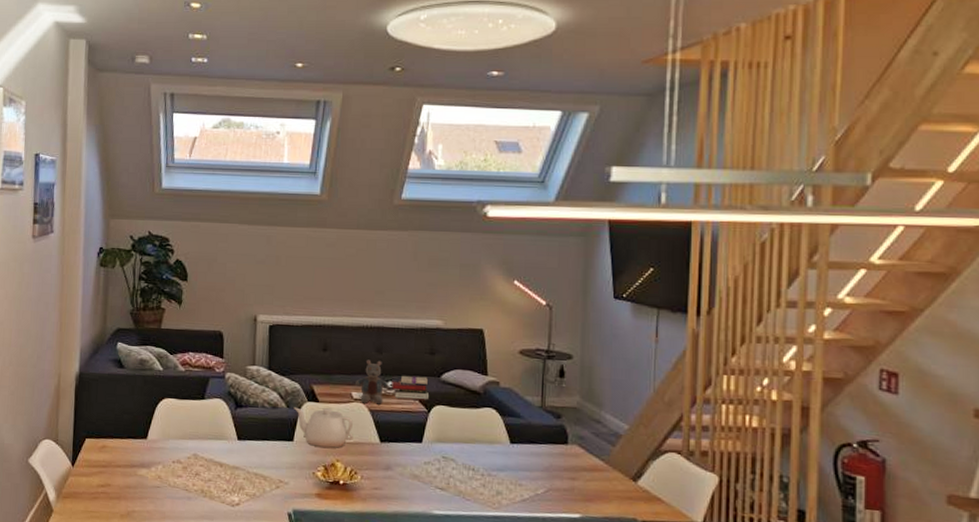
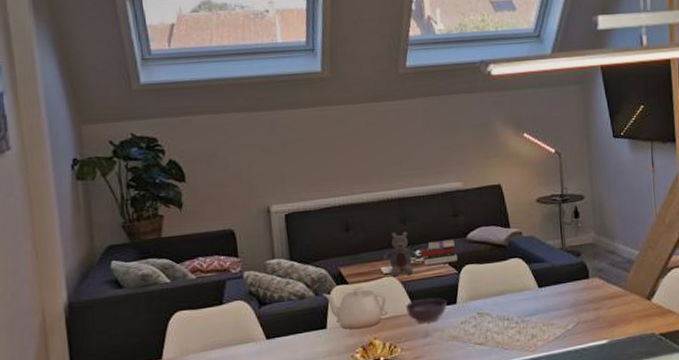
bowl: none [370,430,412,456] -> present [405,297,447,323]

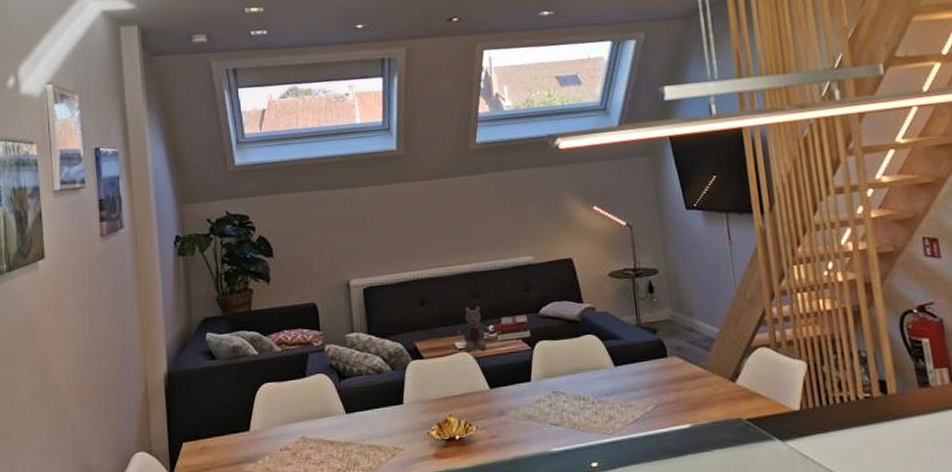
teapot: present [322,287,388,329] -> none [399,362,463,406]
bowl: present [405,297,447,323] -> none [479,374,521,401]

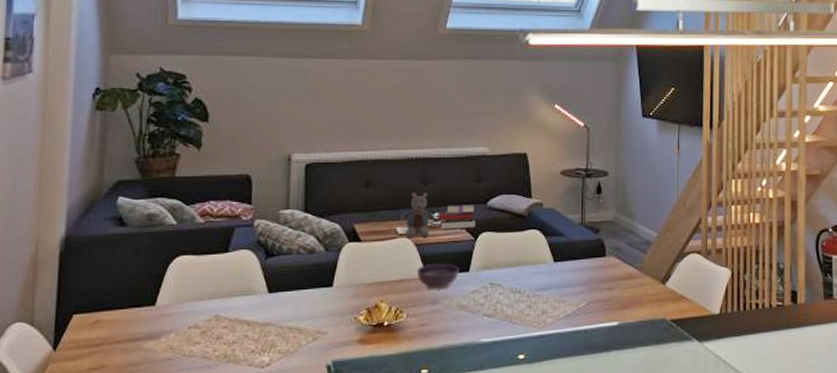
bowl: none [479,374,521,401] -> present [416,263,459,289]

